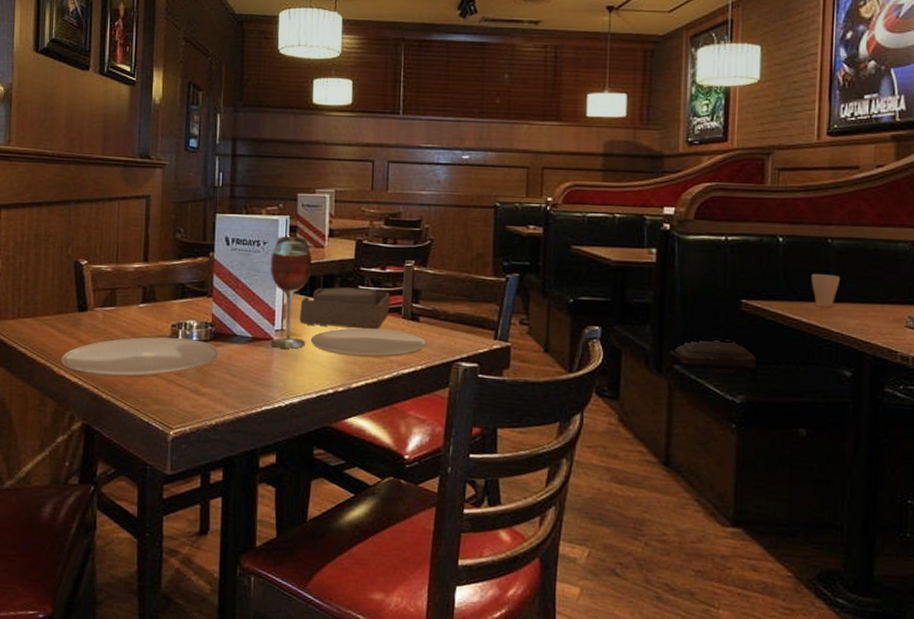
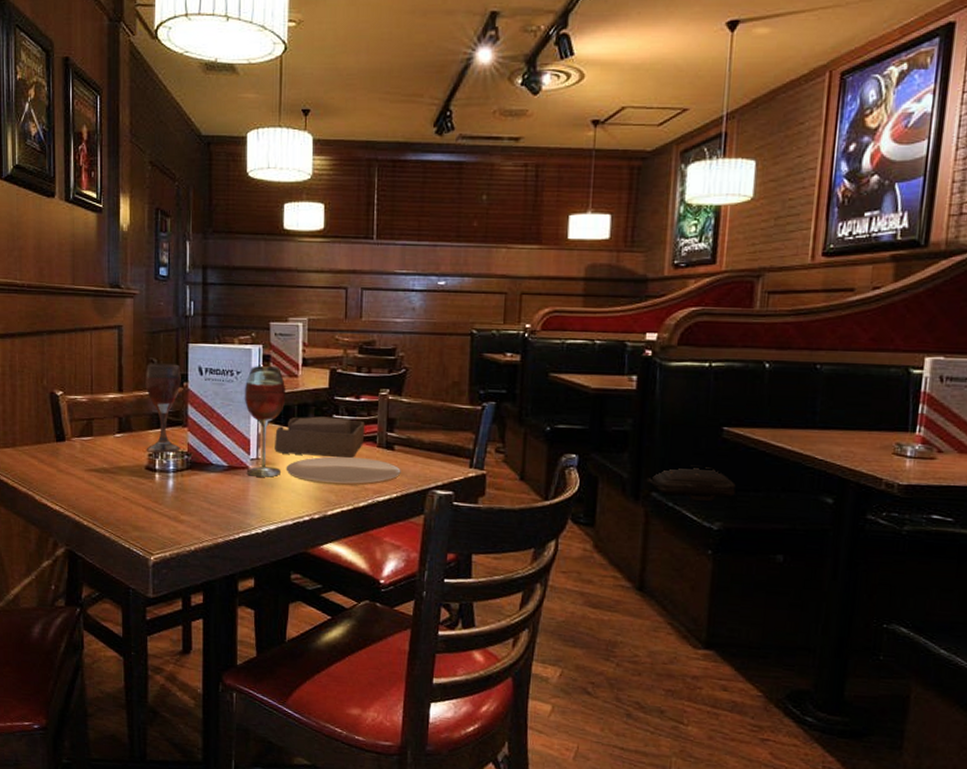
plate: present [60,336,220,378] -> none [41,466,197,506]
cup: none [169,233,208,325] -> present [145,363,181,454]
cup: present [811,274,841,309] -> none [796,400,828,436]

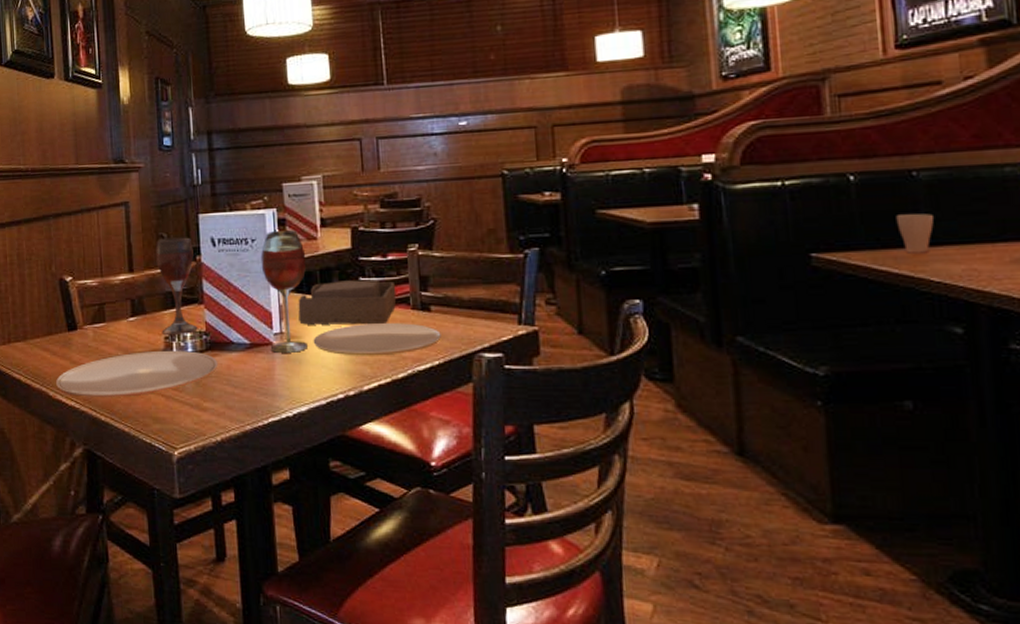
plate: none [41,466,197,506] -> present [55,350,218,397]
laptop bag: present [645,467,736,501] -> none [726,302,838,342]
cup: none [796,400,828,436] -> present [895,213,935,255]

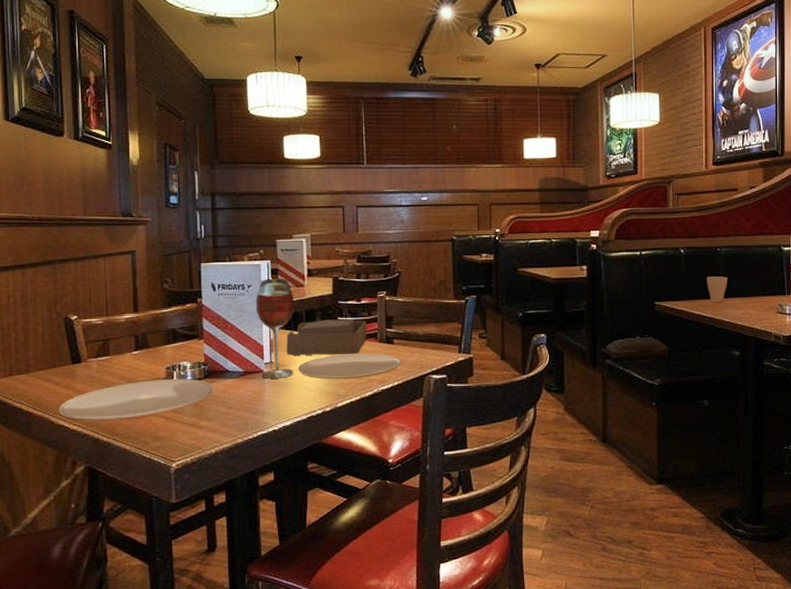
cup: present [155,237,198,336] -> none [160,282,197,367]
laptop bag: none [726,302,838,342] -> present [600,335,668,363]

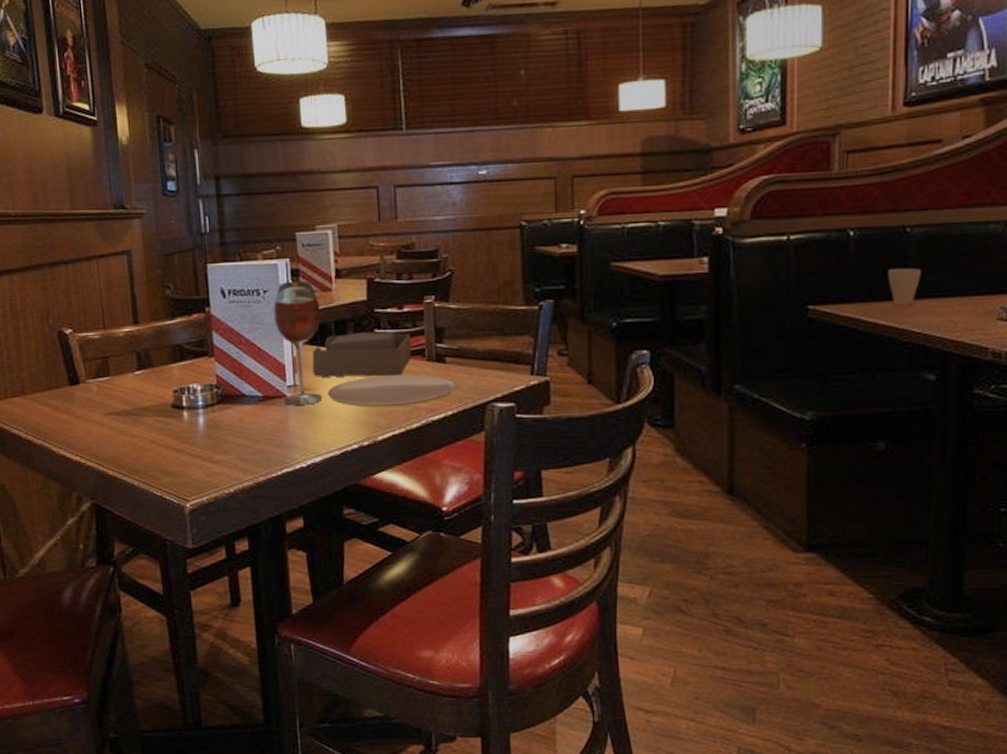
plate: present [58,378,215,422] -> none [58,403,230,452]
laptop bag: present [600,335,668,363] -> none [726,352,826,389]

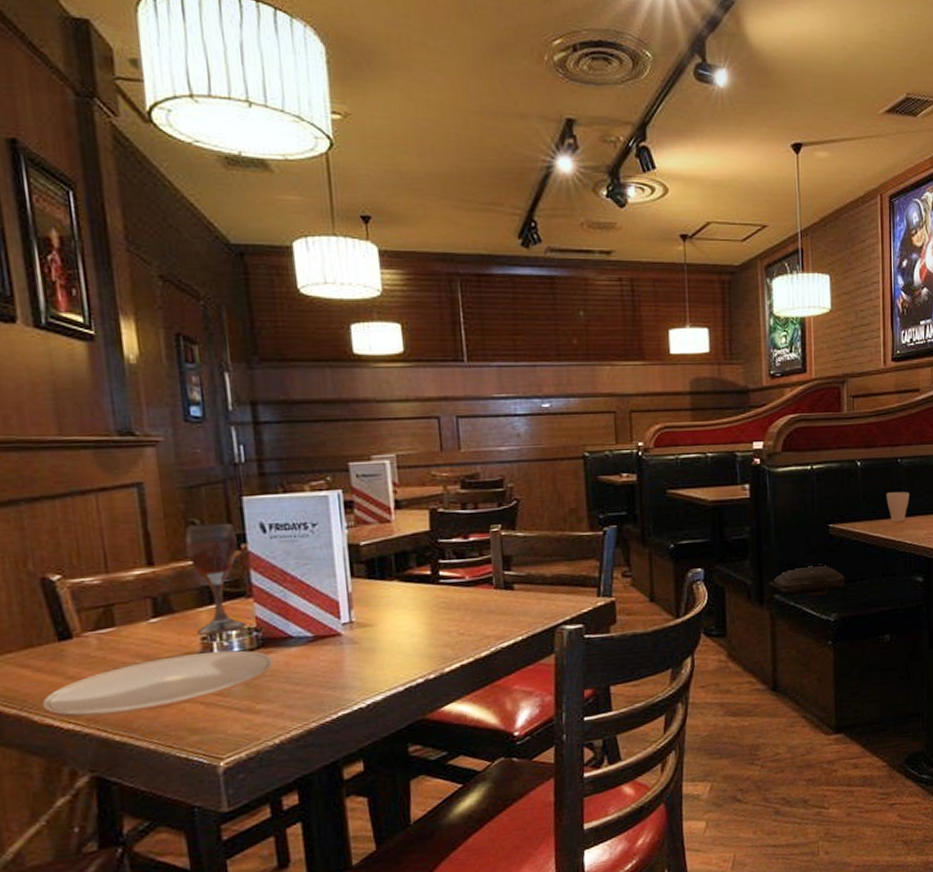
plate: none [58,403,230,452] -> present [41,650,274,718]
cup: none [161,288,208,389] -> present [183,523,246,636]
wineglass: present [273,281,322,405] -> none [323,513,382,644]
napkin holder: present [312,332,412,377] -> none [369,562,479,612]
plate: present [327,374,455,408] -> none [388,602,524,640]
laptop bag: none [726,352,826,389] -> present [767,564,845,596]

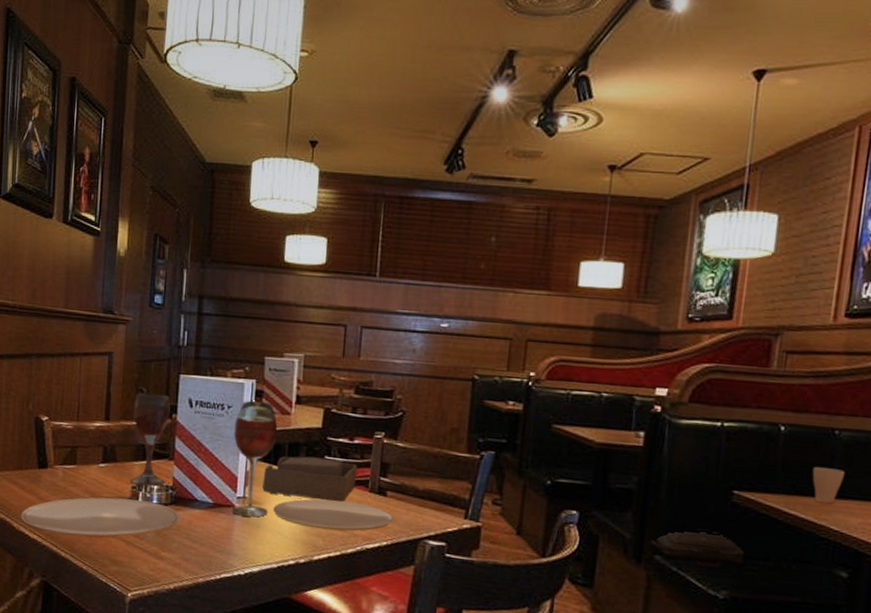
wineglass: none [323,513,382,644] -> present [232,401,278,517]
napkin holder: none [369,562,479,612] -> present [262,456,358,502]
plate: none [388,602,524,640] -> present [273,498,393,532]

